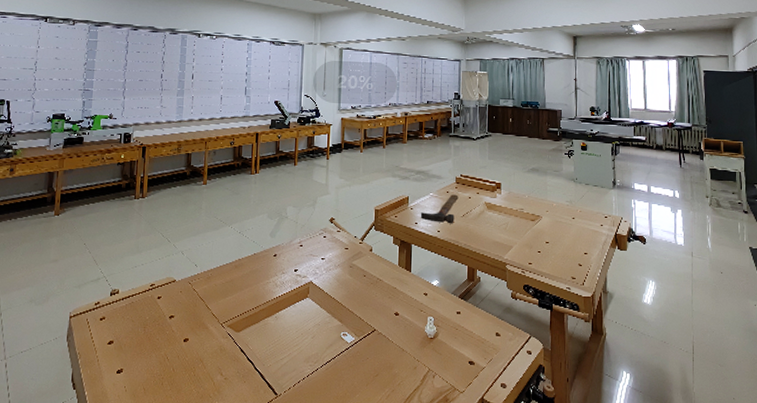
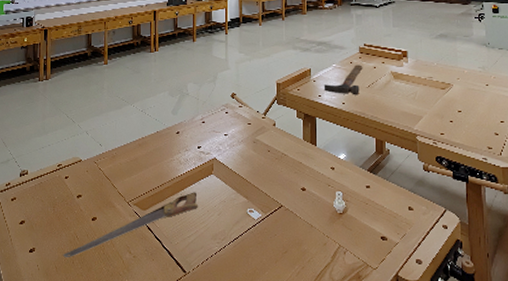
hand saw: none [152,314,293,380] -> present [63,192,199,258]

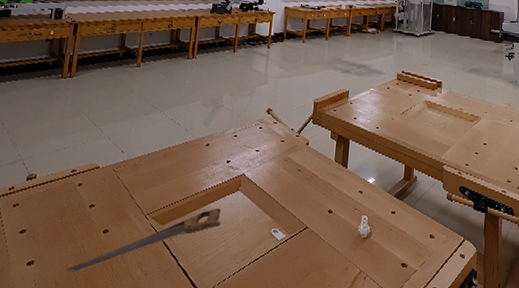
claw hammer: present [323,65,363,95] -> none [359,90,399,121]

